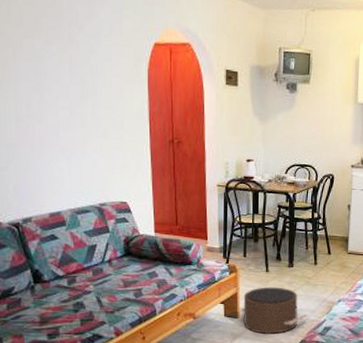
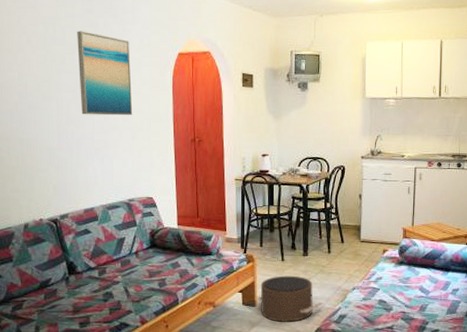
wall art: none [36,10,103,112] -> present [77,31,133,116]

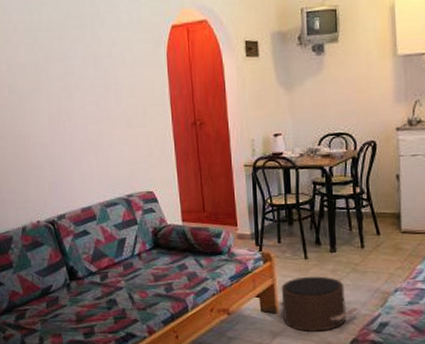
wall art: present [77,31,133,116] -> none [63,12,126,105]

